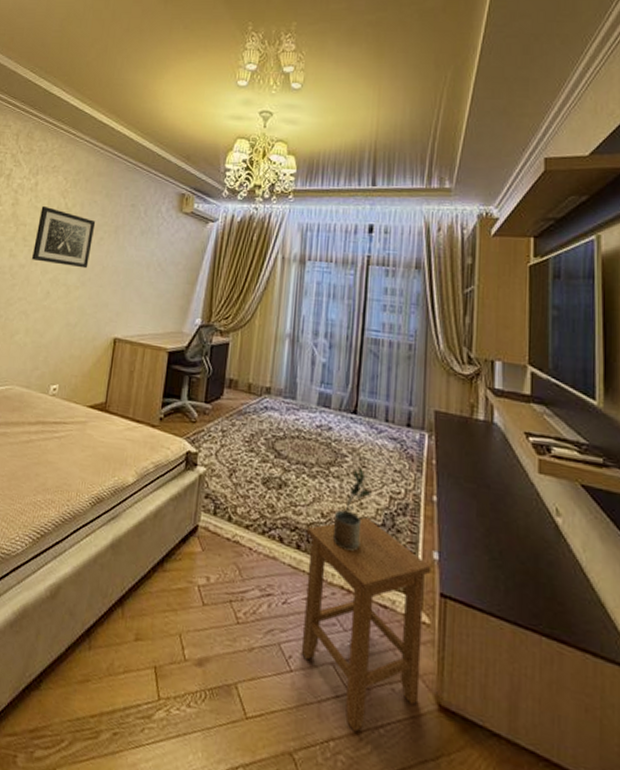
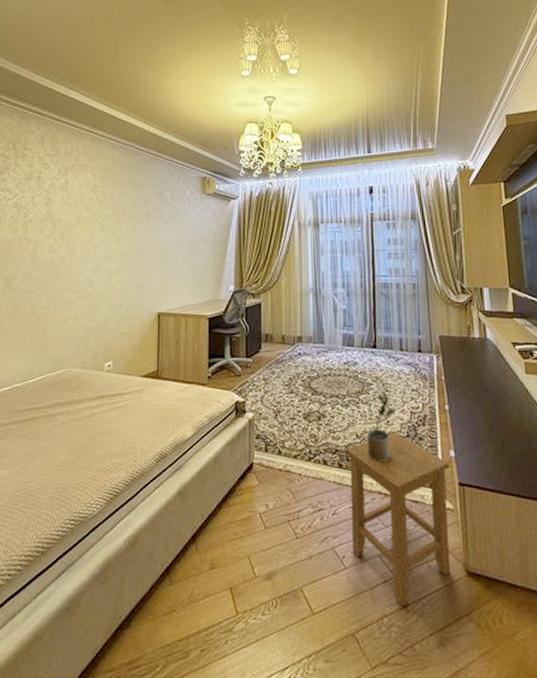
wall art: present [32,206,96,269] -> none [72,202,128,255]

